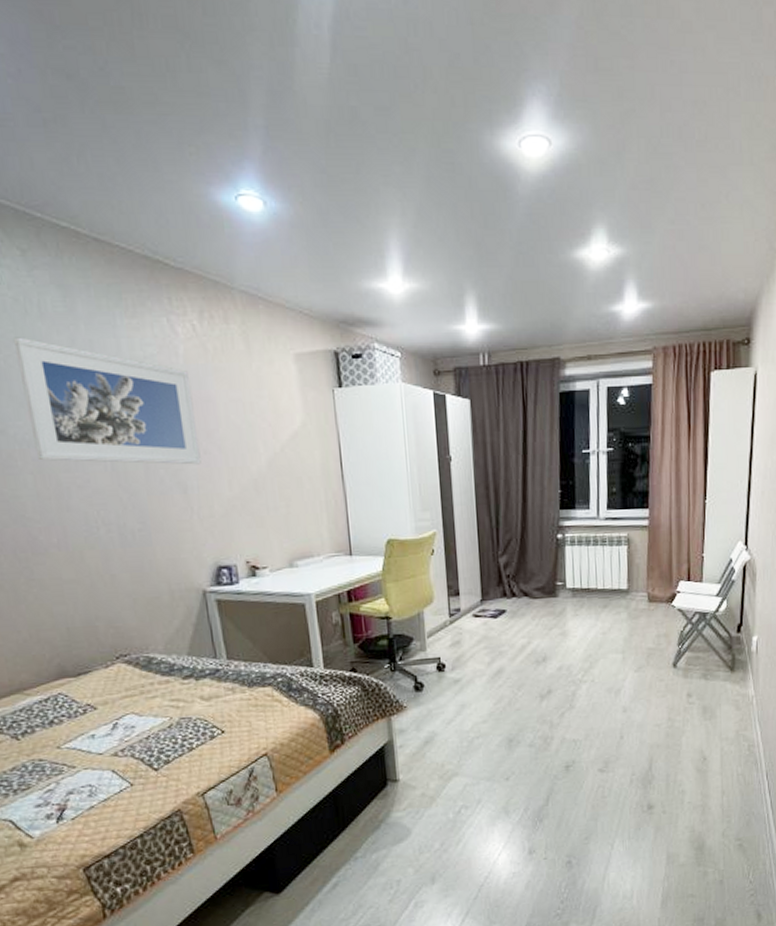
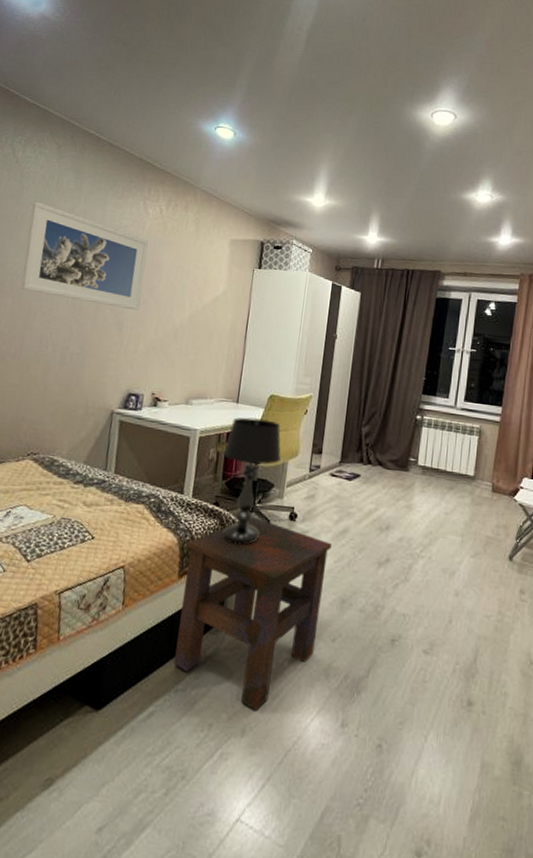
side table: none [330,675,489,859] -> present [174,516,333,710]
table lamp: none [347,568,415,707] -> present [222,417,281,545]

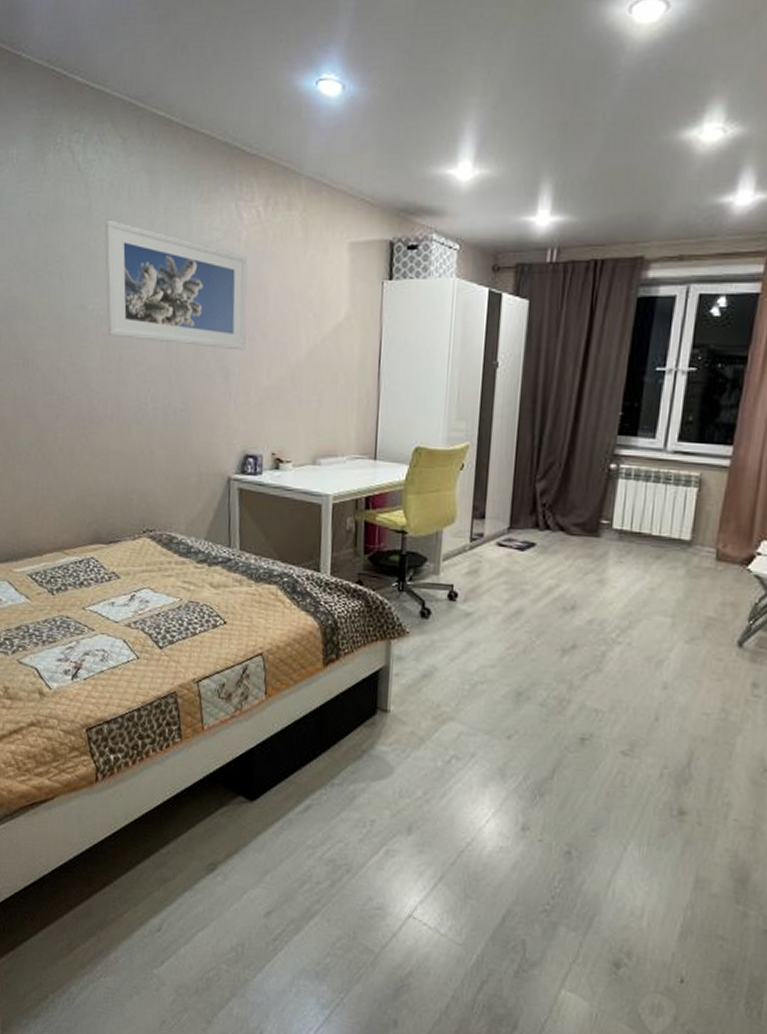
side table: present [174,516,333,710] -> none [327,596,503,809]
table lamp: present [222,417,281,545] -> none [363,477,434,629]

